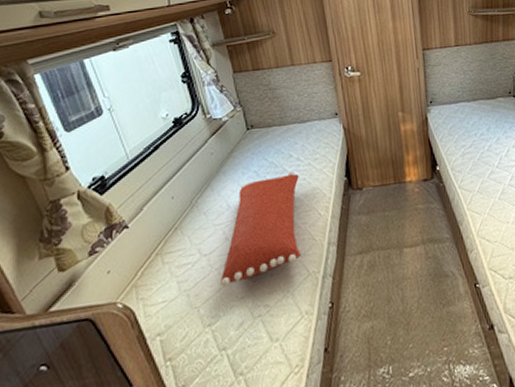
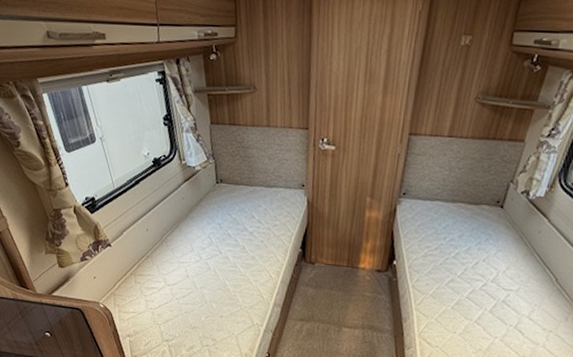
pillow: present [221,171,301,288] -> none [179,231,257,315]

